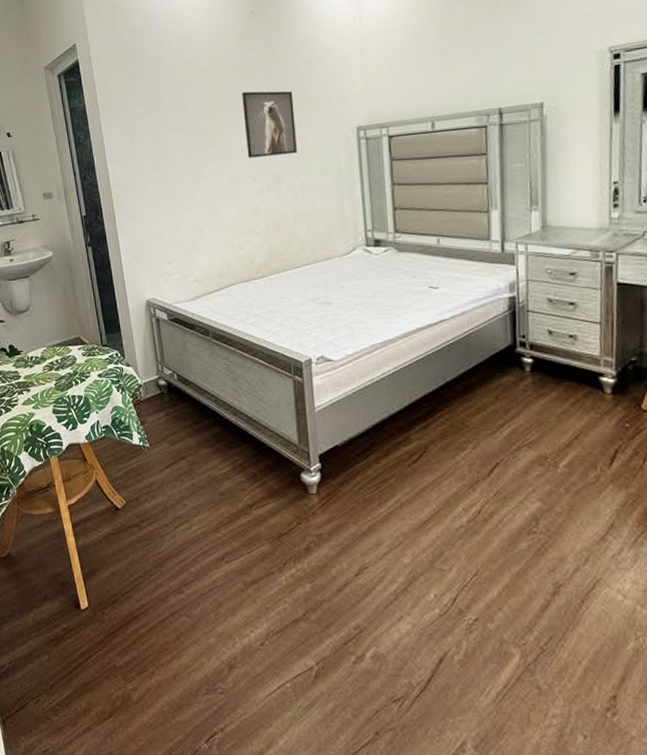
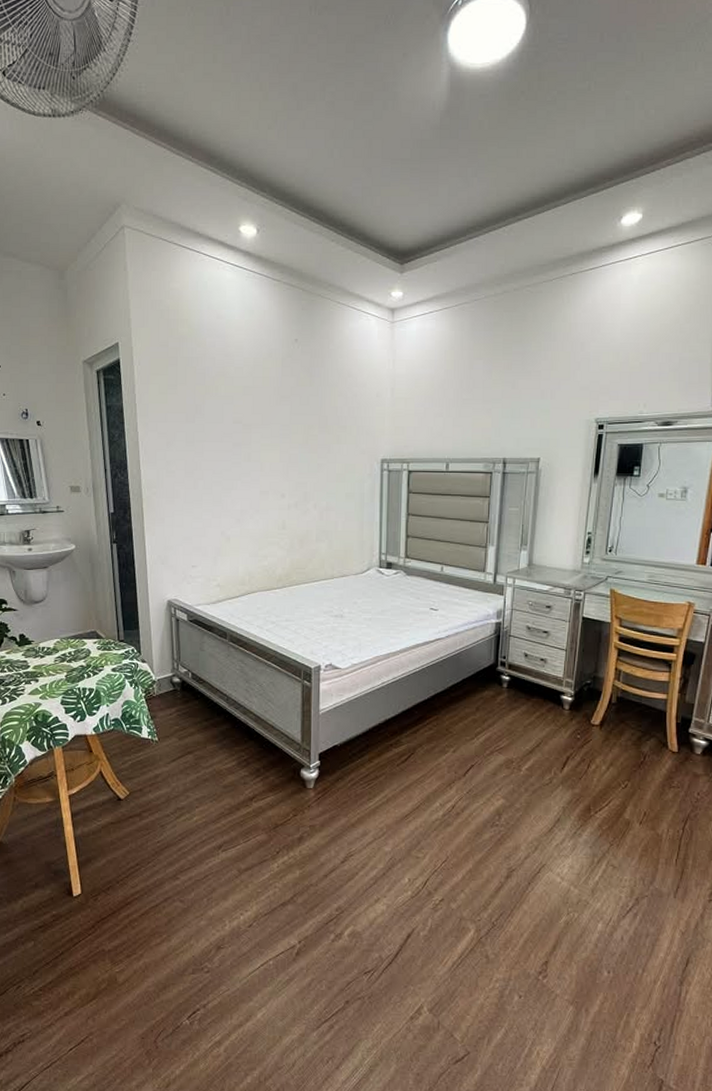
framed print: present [242,90,297,158] -> none [278,412,327,476]

